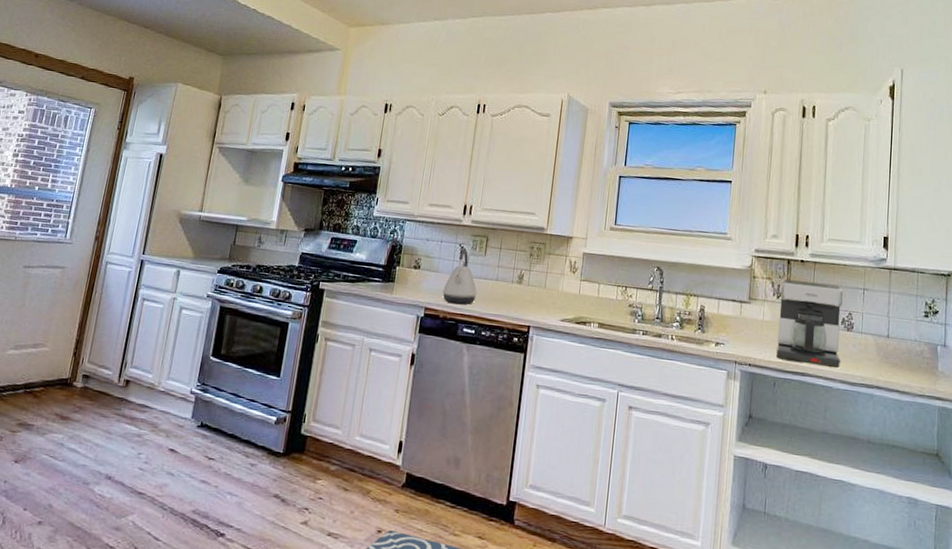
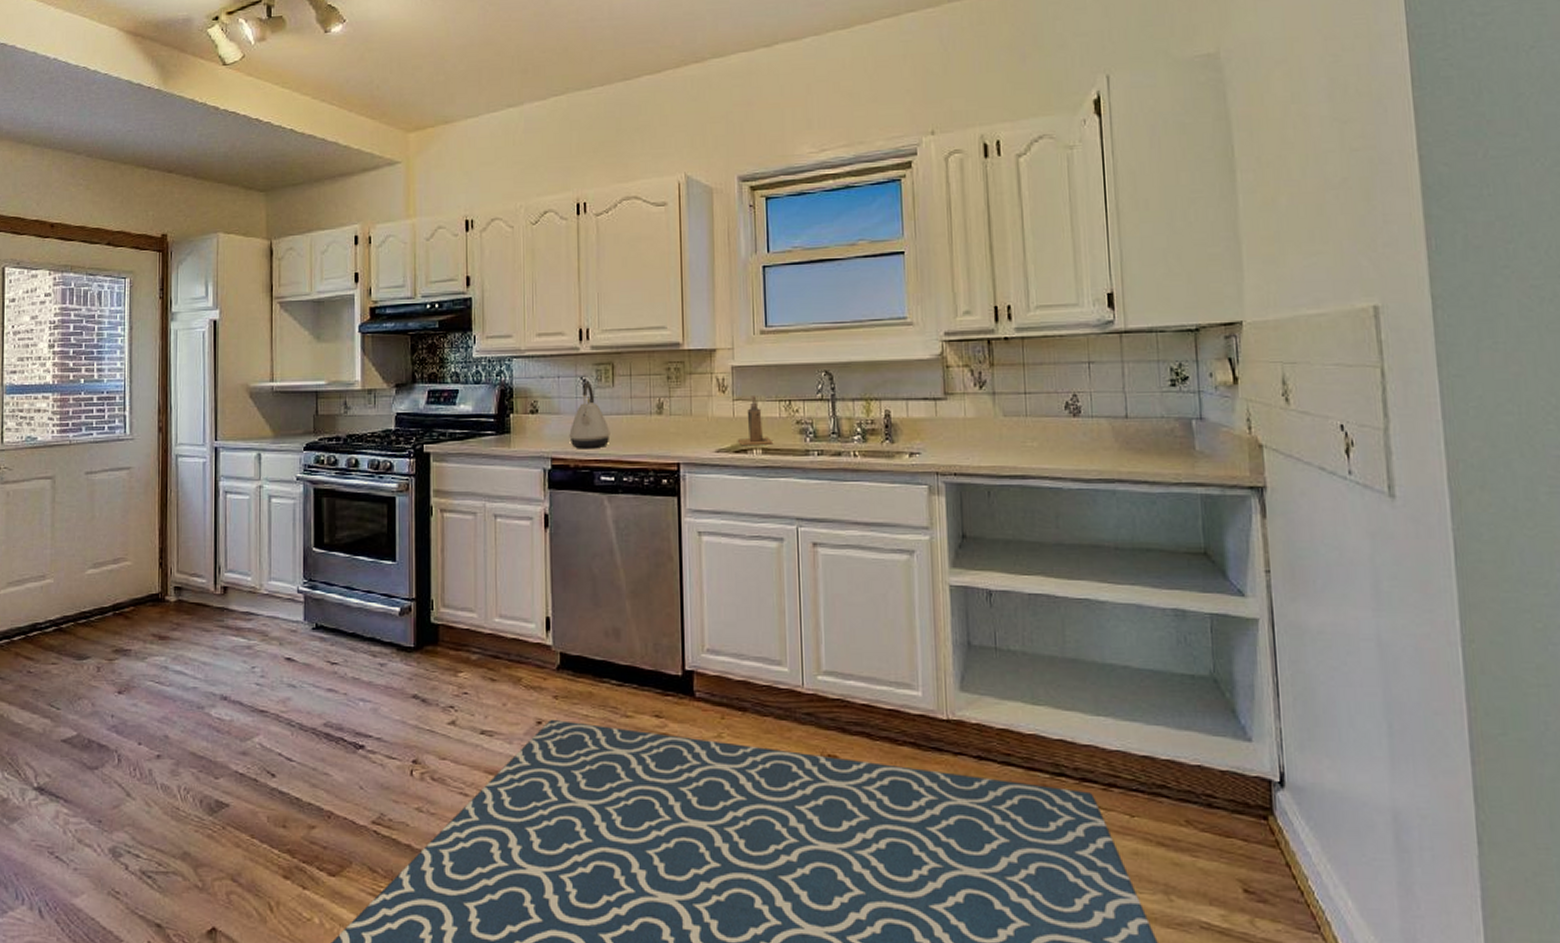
soap dispenser: none [579,278,608,321] -> present [737,394,772,445]
coffee maker: present [776,279,843,369] -> none [983,362,1069,465]

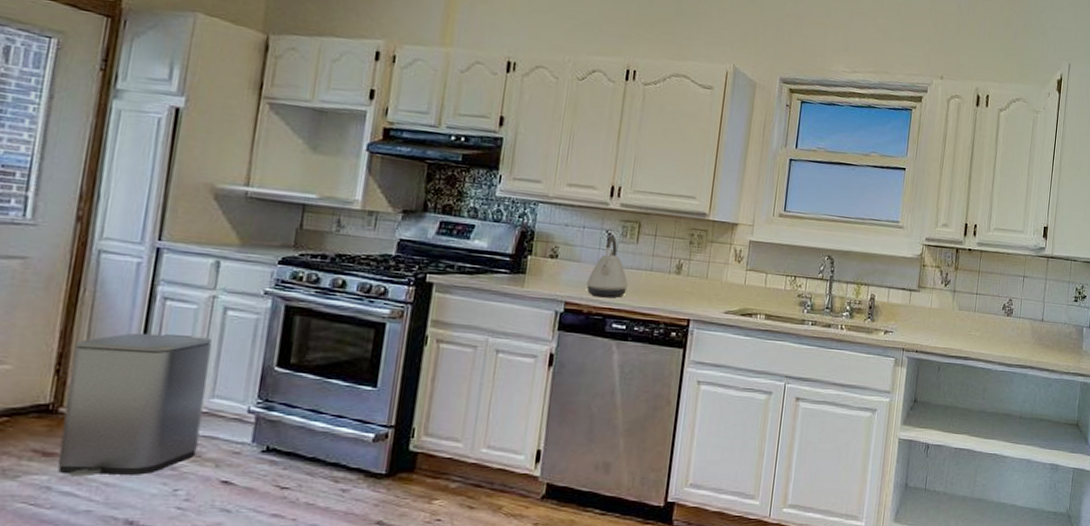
pedal bin: none [169,525,264,657] -> present [57,333,212,477]
soap dispenser: present [737,394,772,445] -> none [744,267,775,312]

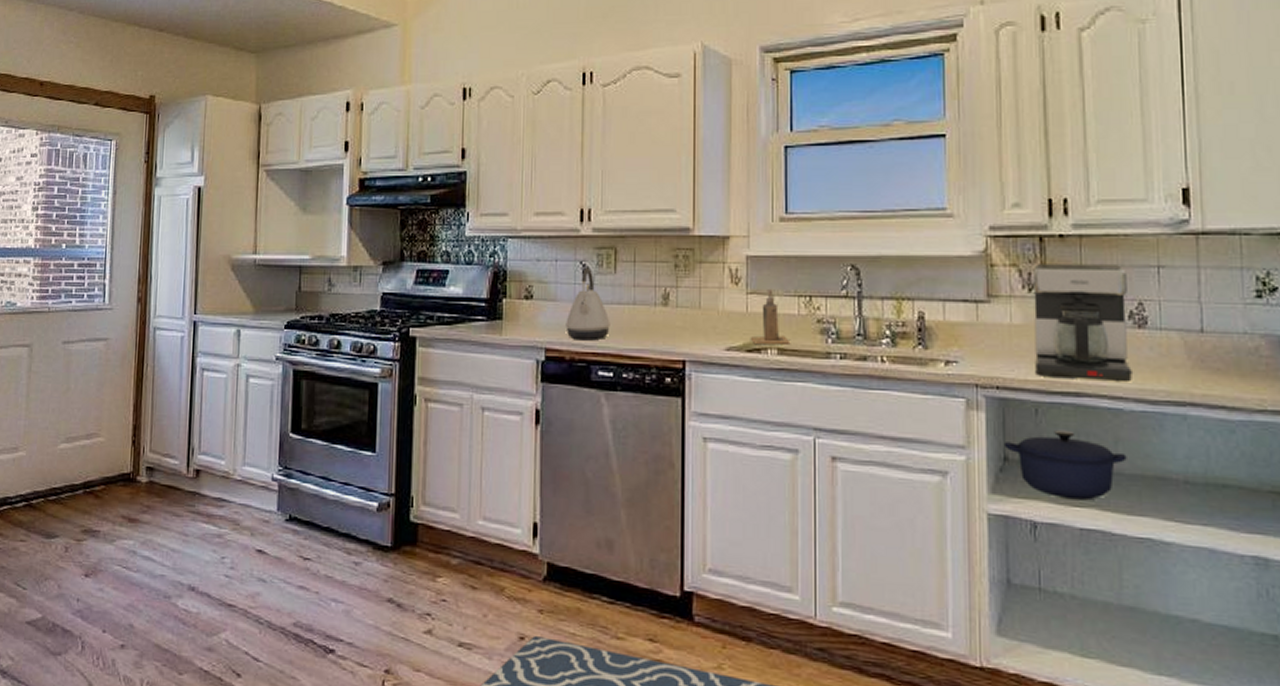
pedal bin: present [57,333,212,477] -> none [139,403,240,543]
soap dispenser: none [744,267,775,312] -> present [750,288,789,344]
cooking pot: none [915,381,989,429] -> present [1003,429,1127,501]
coffee maker: none [942,267,1005,352] -> present [1033,264,1132,383]

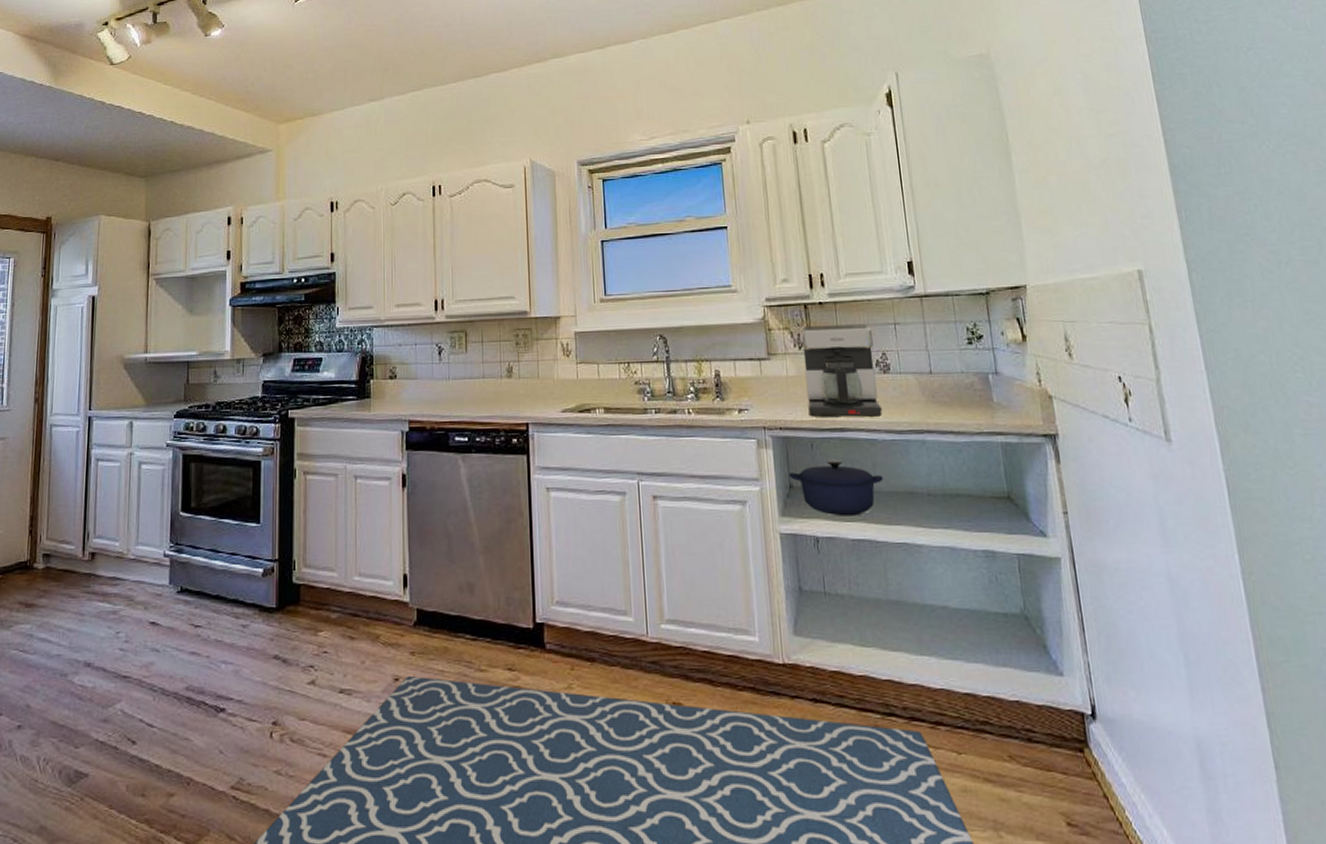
kettle: present [565,267,610,341] -> none [425,348,464,412]
soap dispenser: present [750,288,789,344] -> none [581,358,613,405]

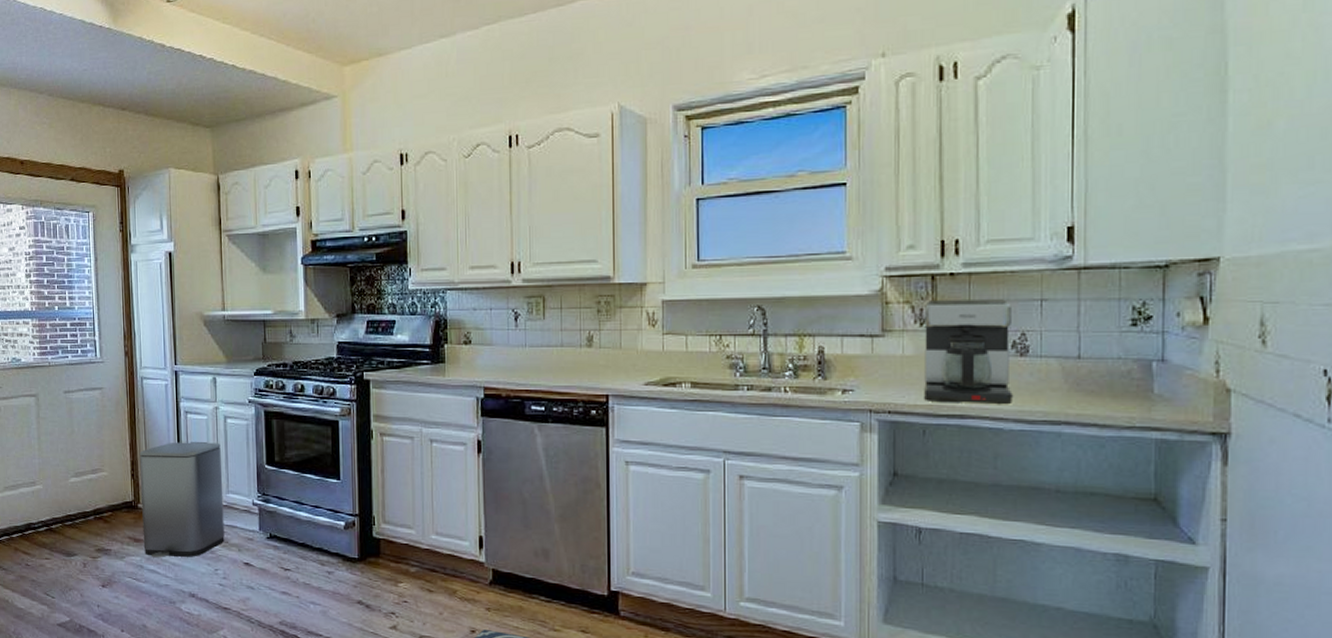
pedal bin: none [35,490,133,624] -> present [139,442,225,558]
cooking pot: present [788,459,883,516] -> none [893,448,1005,509]

